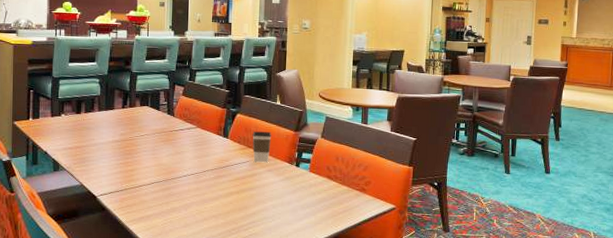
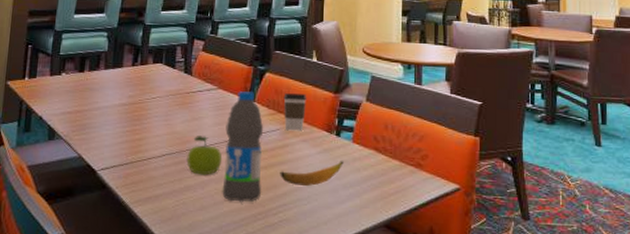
fruit: none [172,167,202,199] -> present [186,136,223,175]
water bottle: none [202,130,236,221] -> present [222,91,264,202]
banana: none [249,187,302,207] -> present [280,161,344,186]

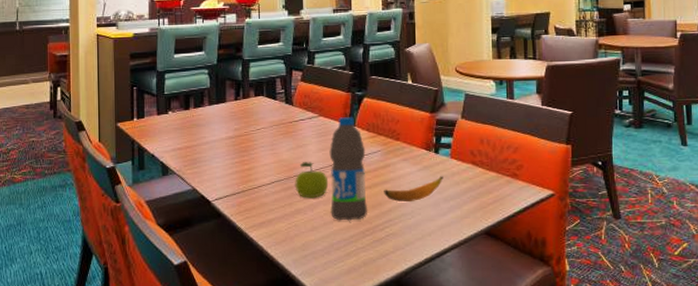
coffee cup: present [283,93,308,132] -> none [382,116,405,152]

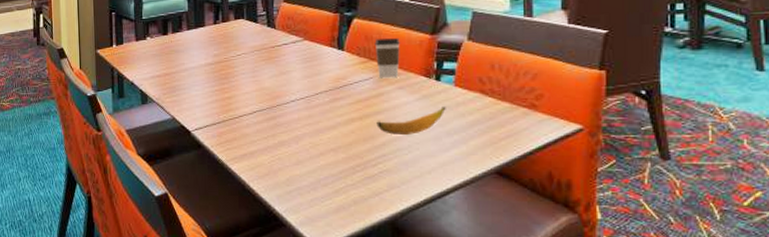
fruit: present [295,162,329,198] -> none [278,90,315,130]
water bottle: present [329,117,368,221] -> none [315,40,359,155]
coffee cup: none [382,116,405,152] -> present [374,38,401,79]

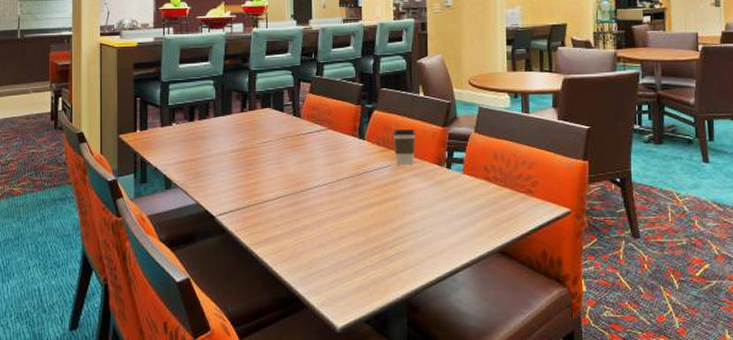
banana: present [376,107,446,135] -> none [394,192,456,218]

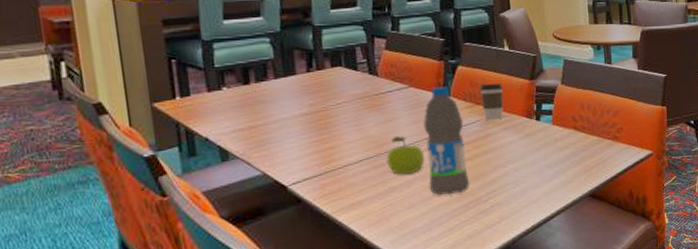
fruit: none [302,176,337,214] -> present [386,136,425,175]
water bottle: none [338,130,378,238] -> present [423,87,470,196]

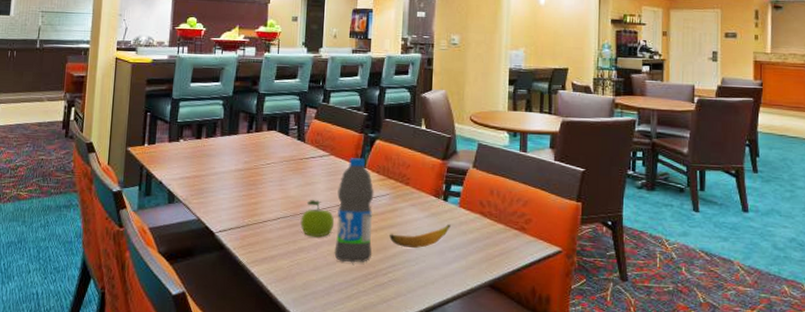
coffee cup: present [479,84,504,121] -> none [393,160,416,196]
banana: none [485,143,546,172] -> present [389,224,451,248]

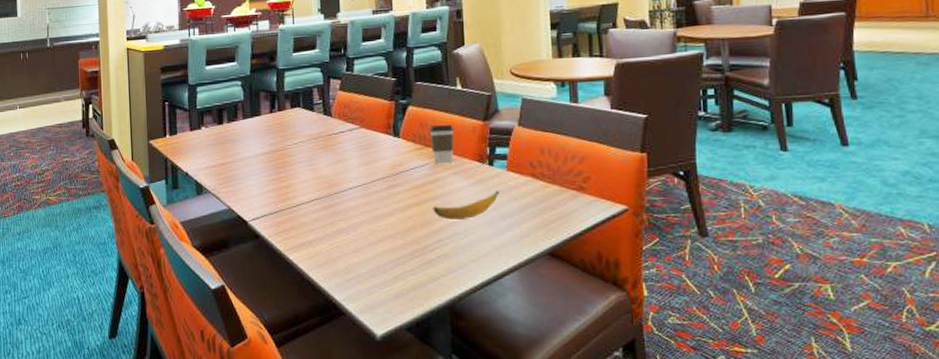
fruit: present [300,200,335,238] -> none [336,177,372,217]
water bottle: present [334,158,374,263] -> none [372,128,416,242]
coffee cup: none [393,160,416,196] -> present [429,125,455,165]

